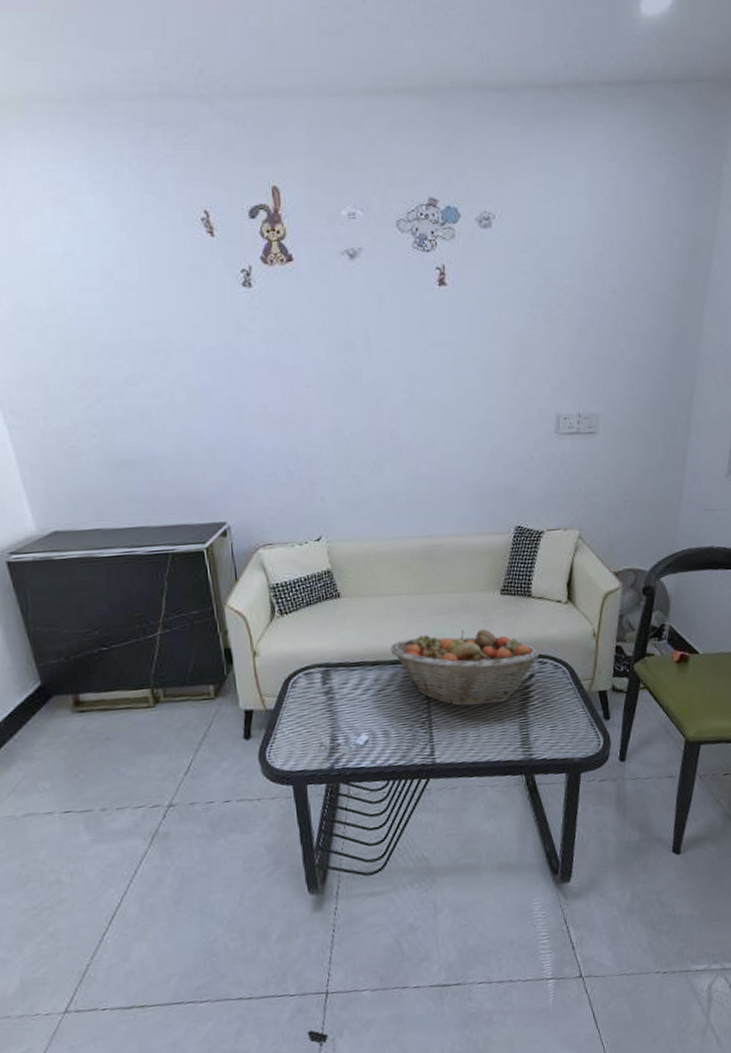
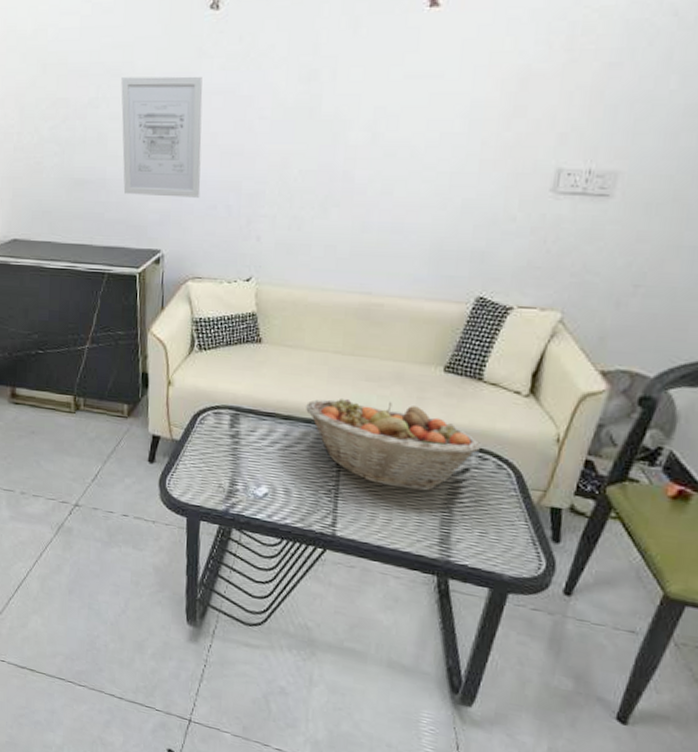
wall art: none [159,350,259,471] -> present [121,76,203,198]

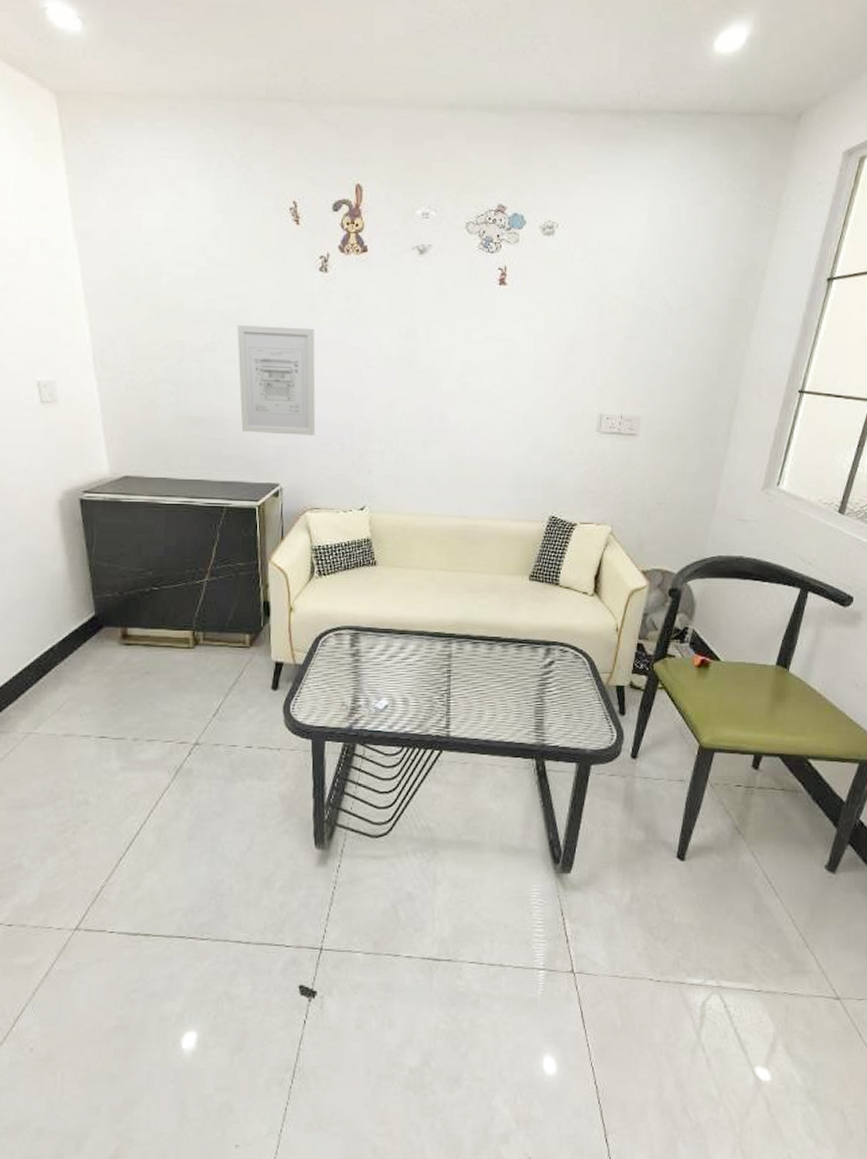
fruit basket: present [306,399,482,491] -> none [418,610,562,685]

